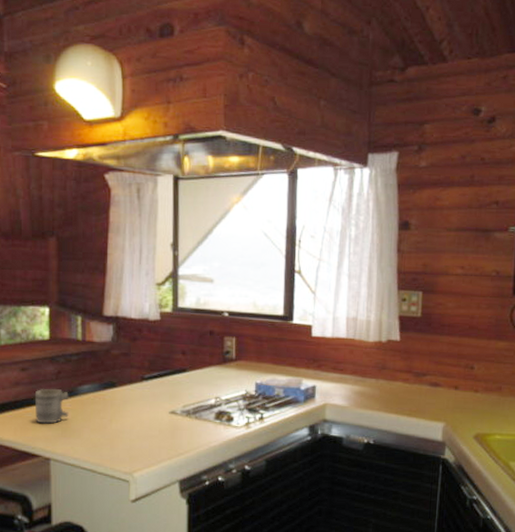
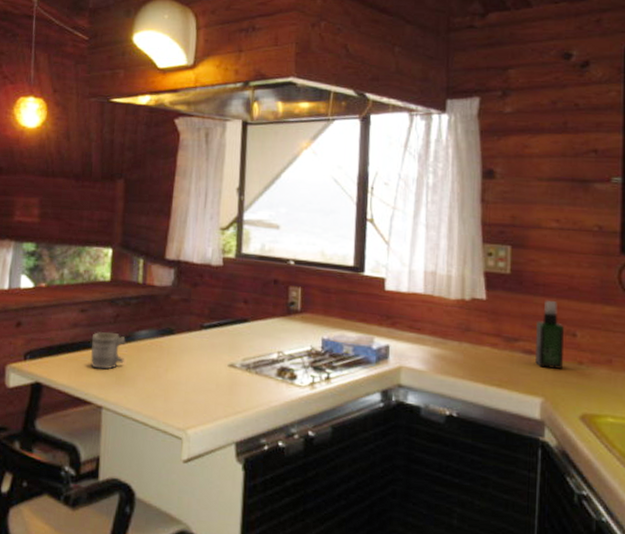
spray bottle: none [440,339,465,398] -> present [535,301,565,370]

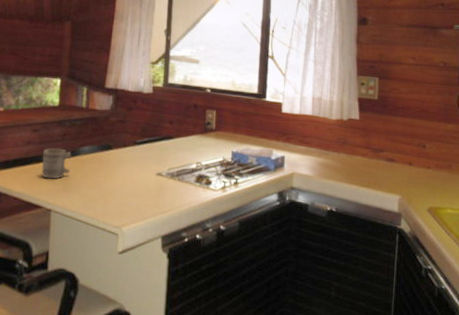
spray bottle: present [535,301,565,370] -> none [395,120,418,173]

